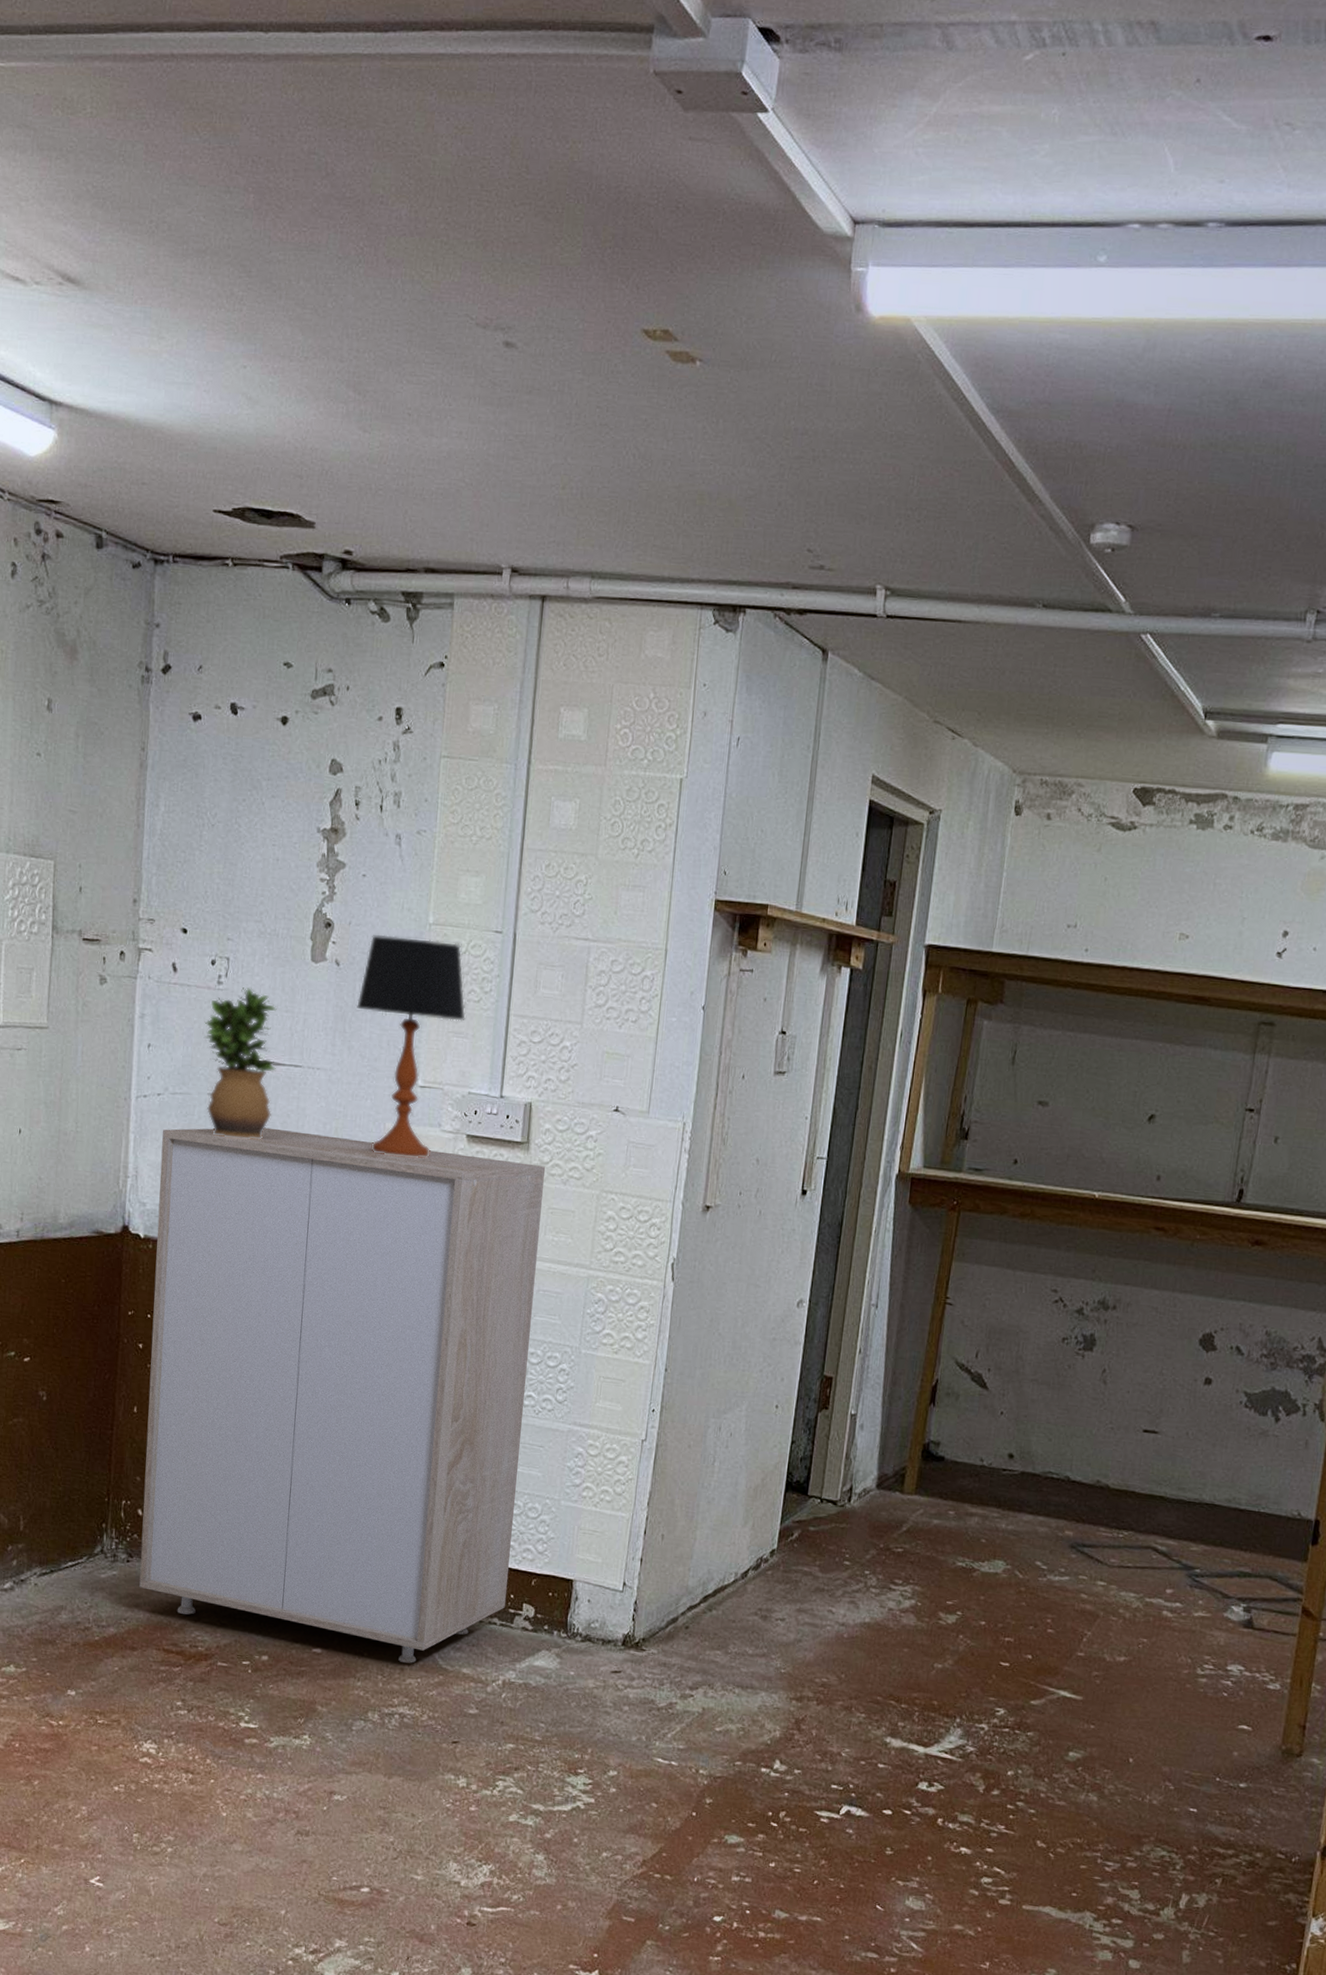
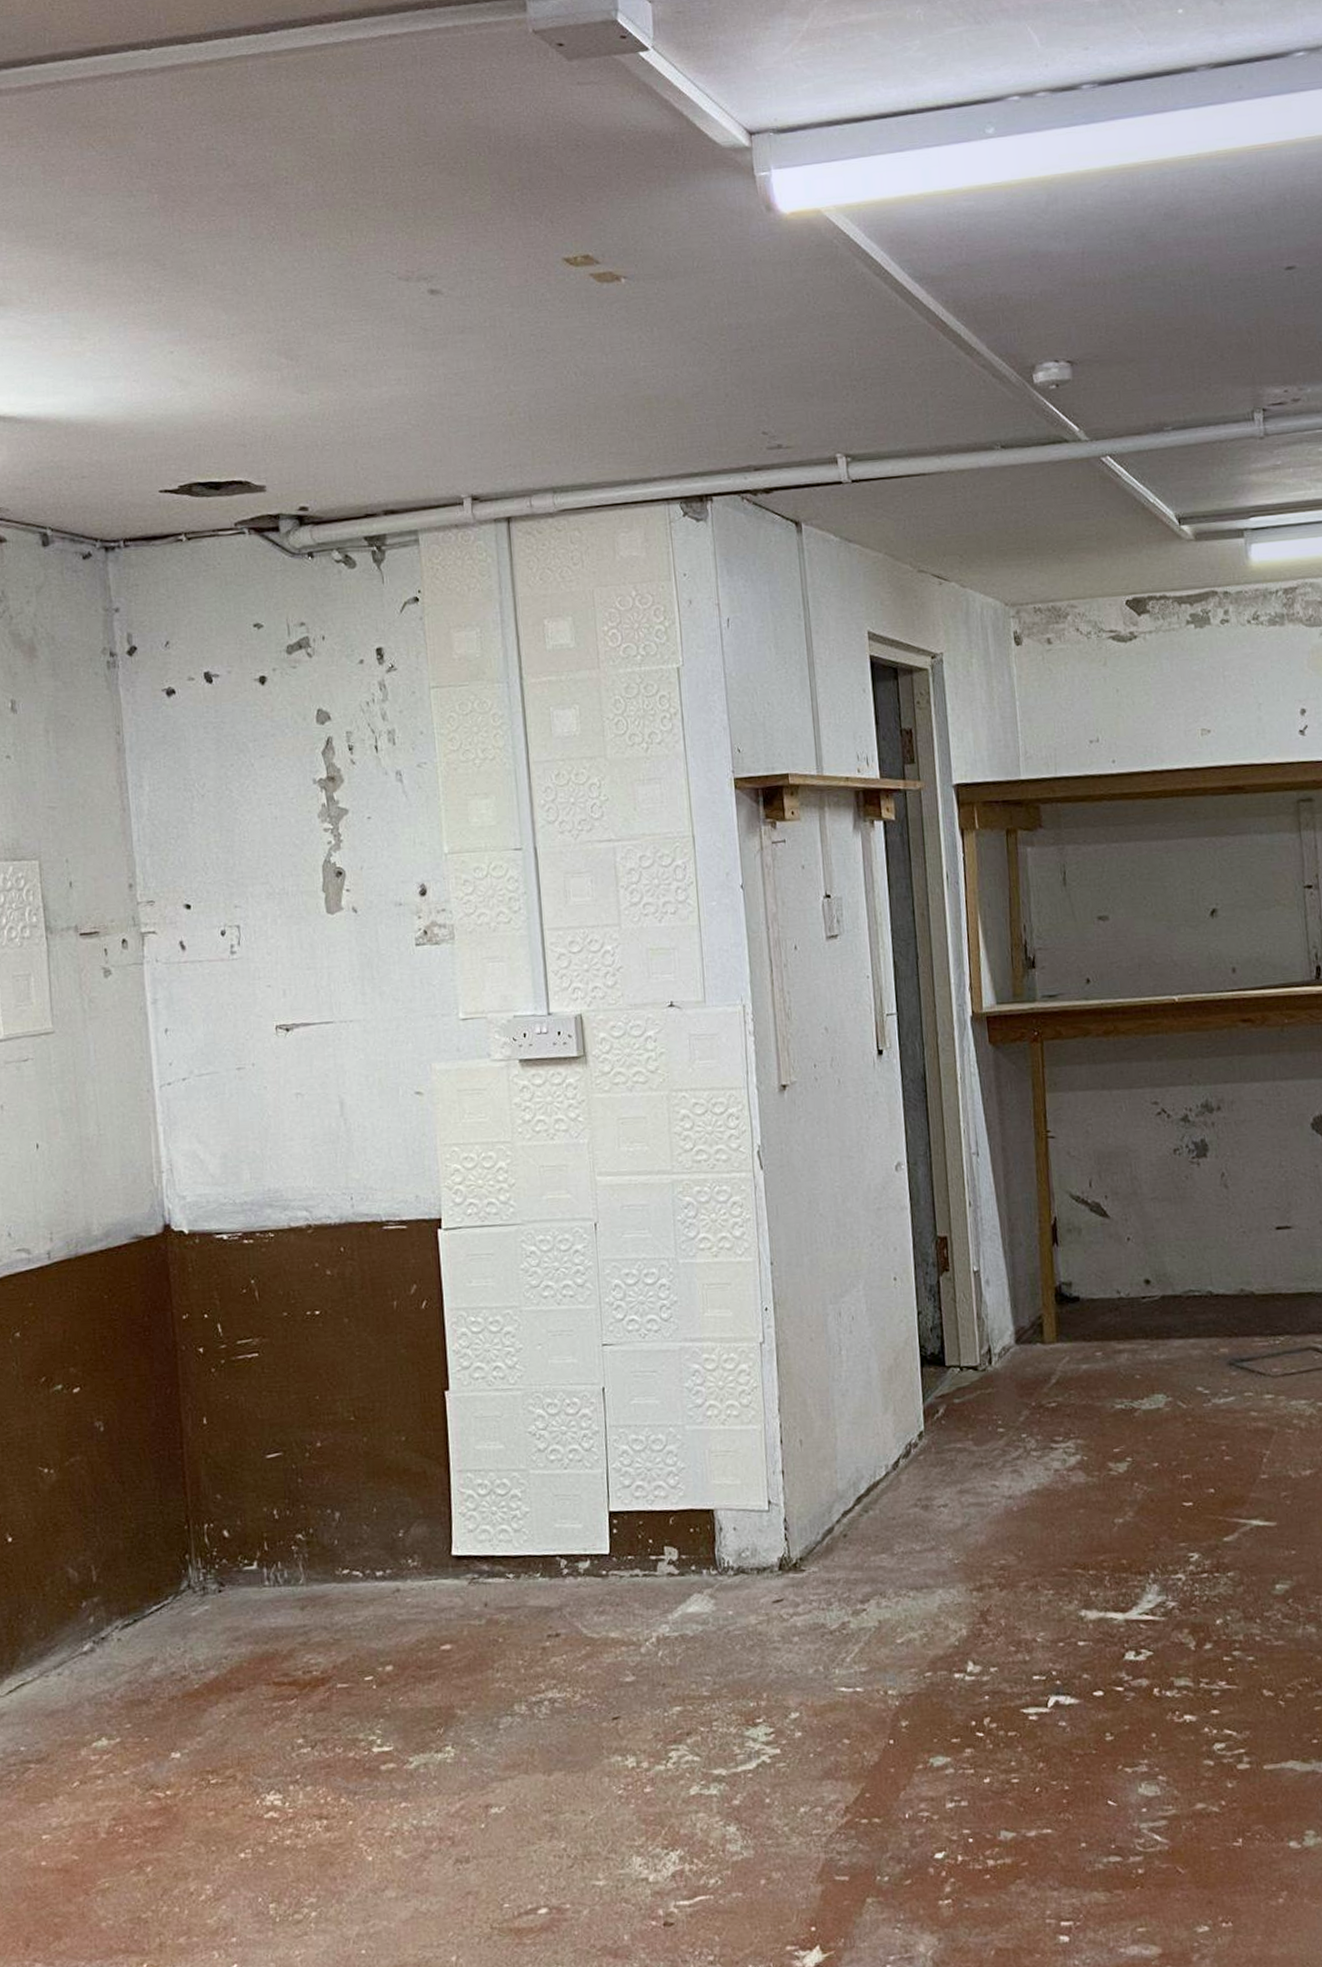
storage cabinet: present [139,1127,546,1663] -> none [192,1076,645,1641]
potted plant: present [204,987,277,1140] -> none [222,952,308,1111]
table lamp: present [356,935,465,1158] -> none [380,868,498,1097]

